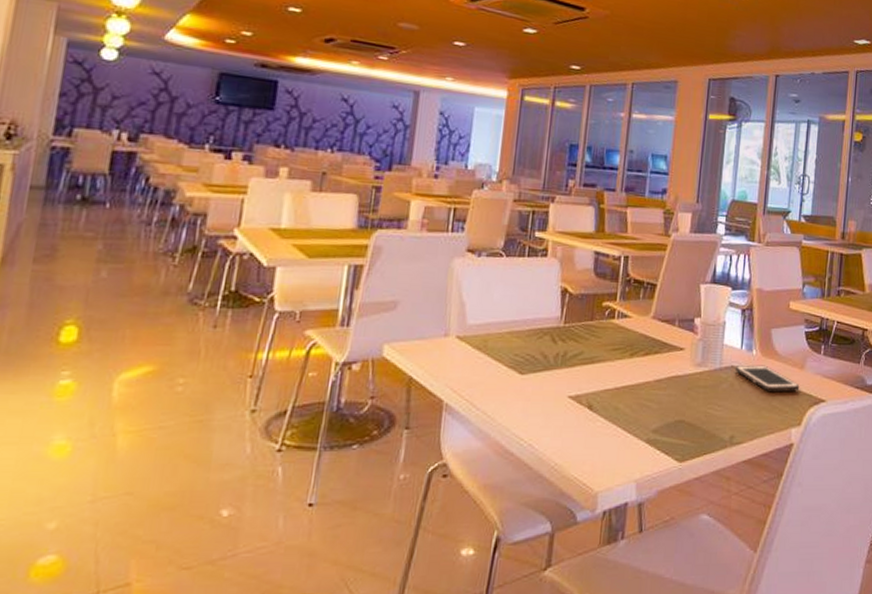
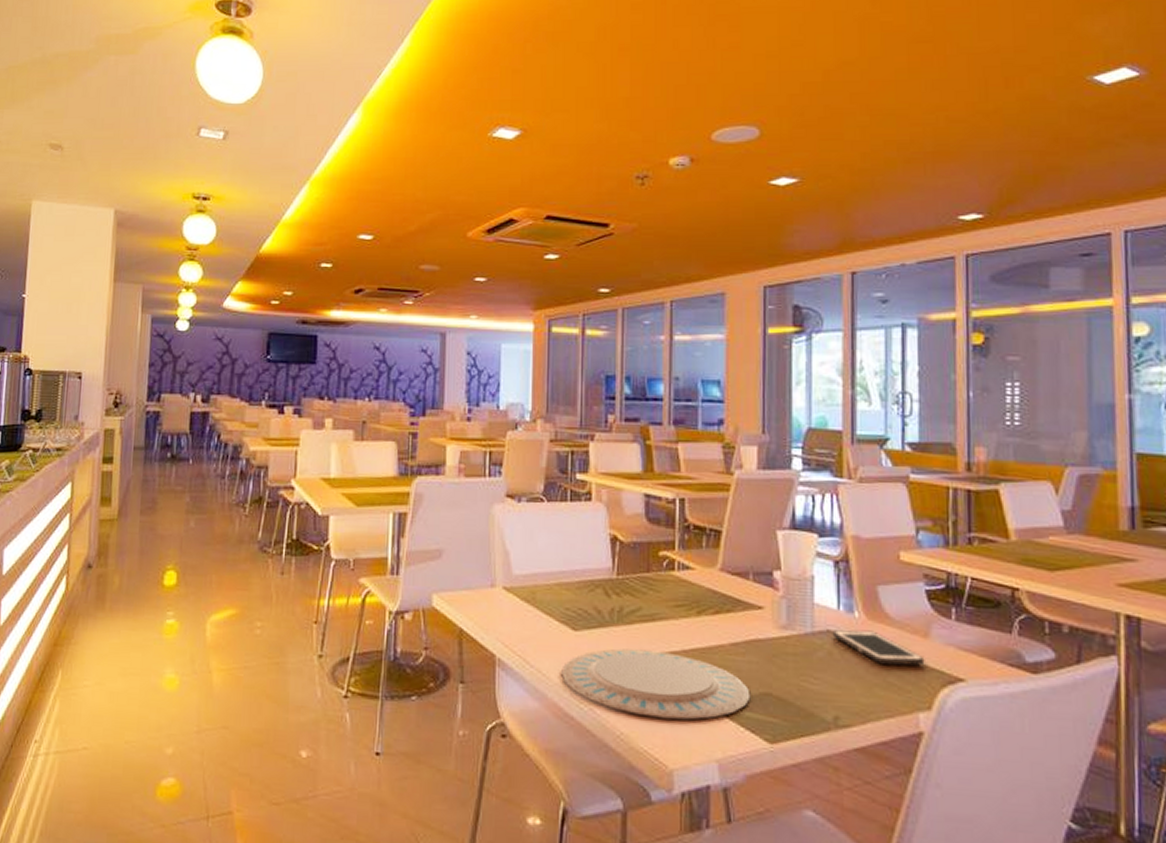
plate: none [505,389,668,448] -> present [561,648,751,720]

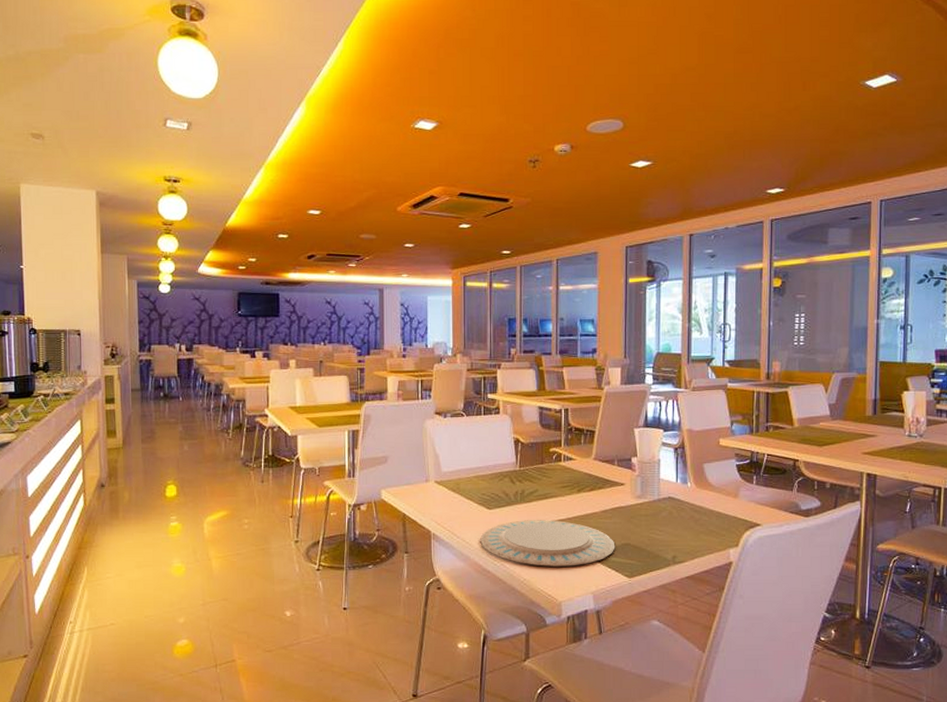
cell phone: present [832,629,925,666] -> none [672,495,735,517]

